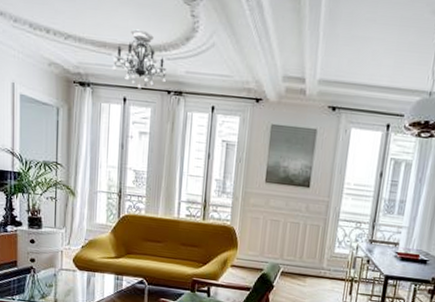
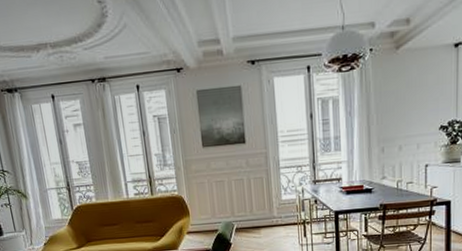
chandelier: present [112,29,167,89] -> none [33,26,89,84]

